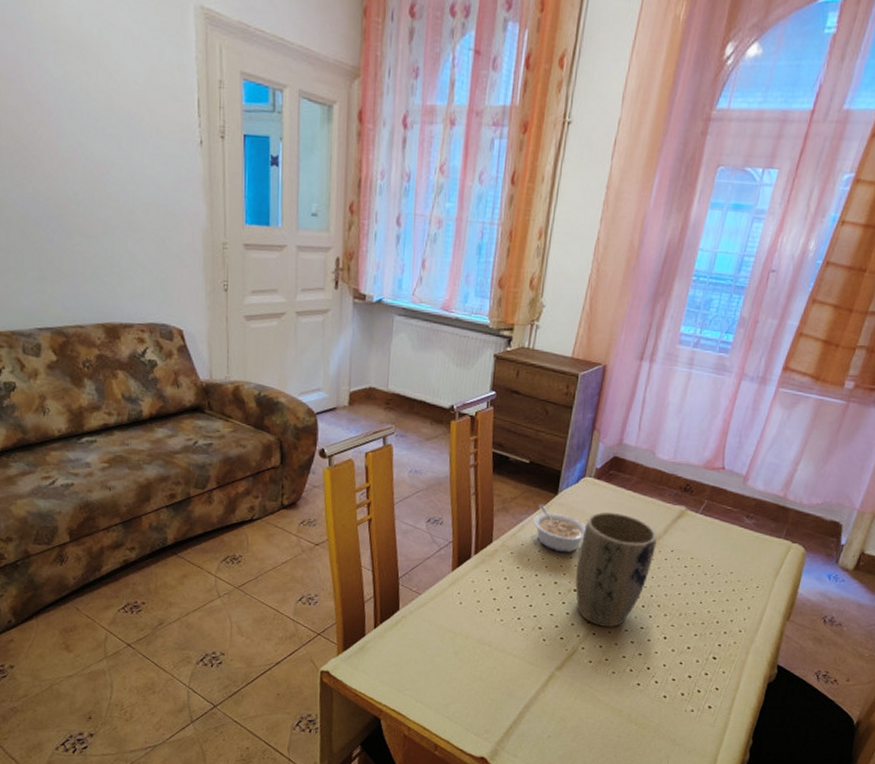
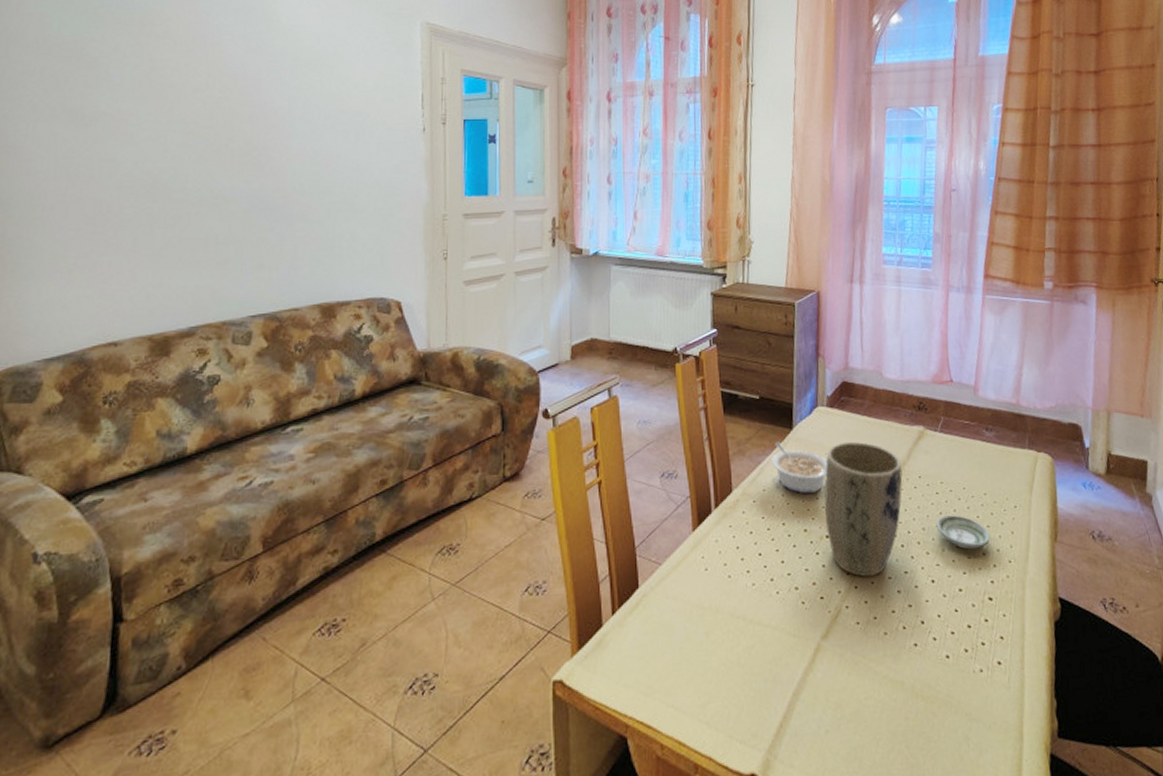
saucer: none [678,586,728,617] -> present [936,515,991,550]

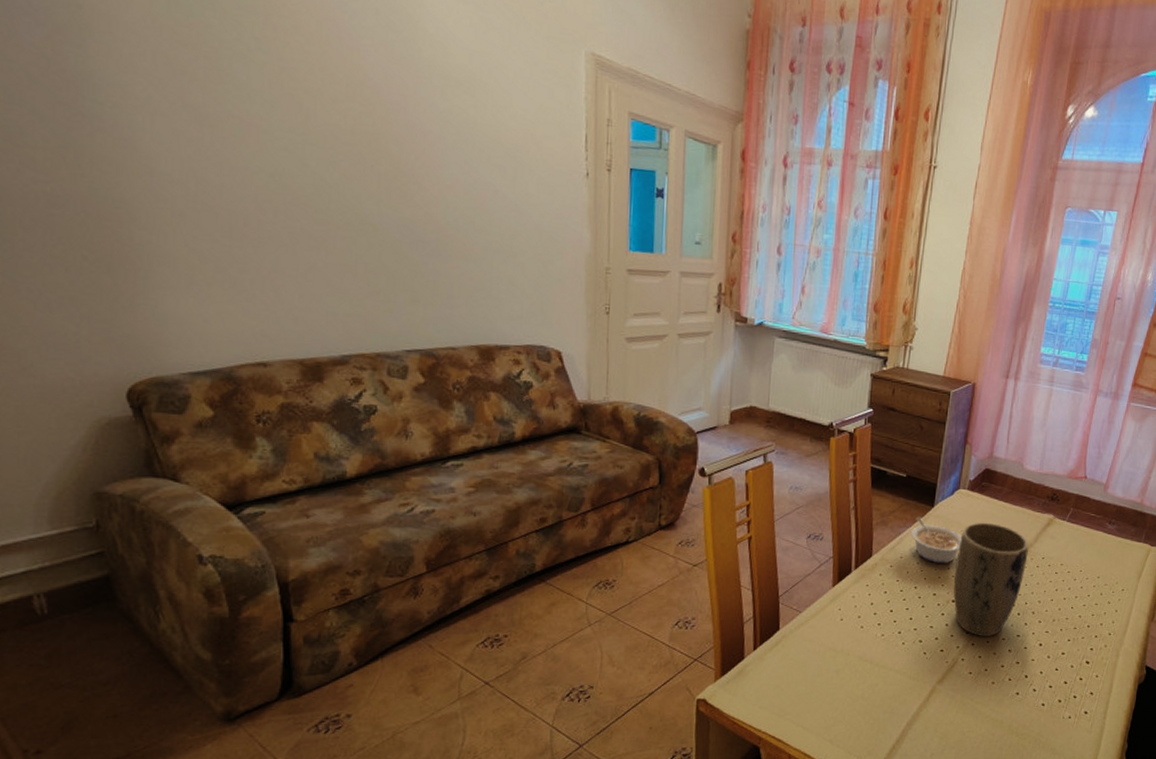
saucer: present [936,515,991,550] -> none [1051,592,1097,622]

